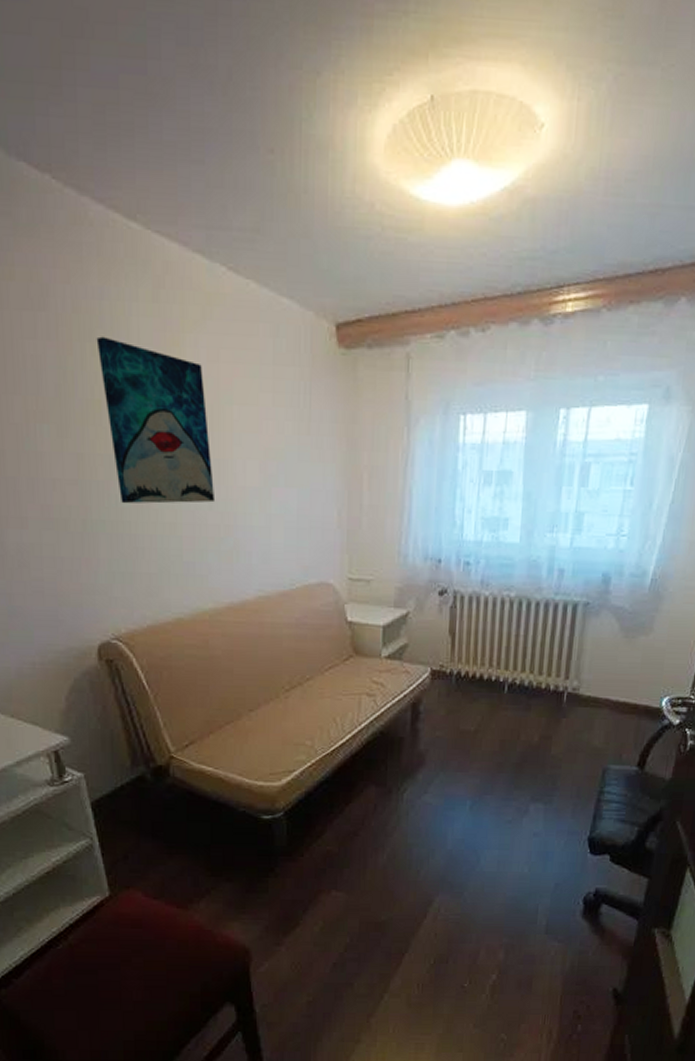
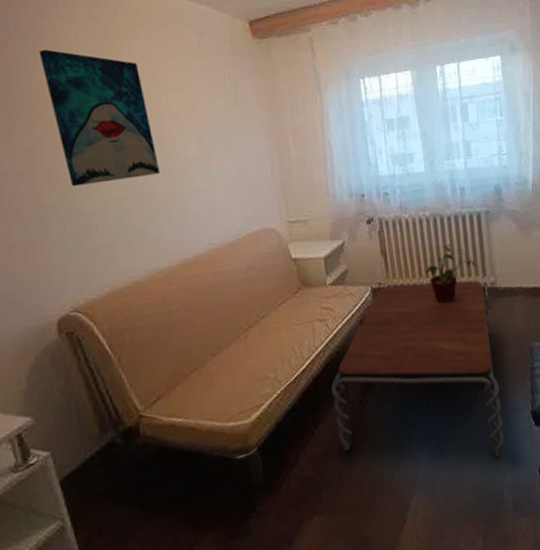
coffee table: none [369,670,566,877] -> present [331,280,505,458]
potted plant: none [498,635,560,701] -> present [426,244,477,303]

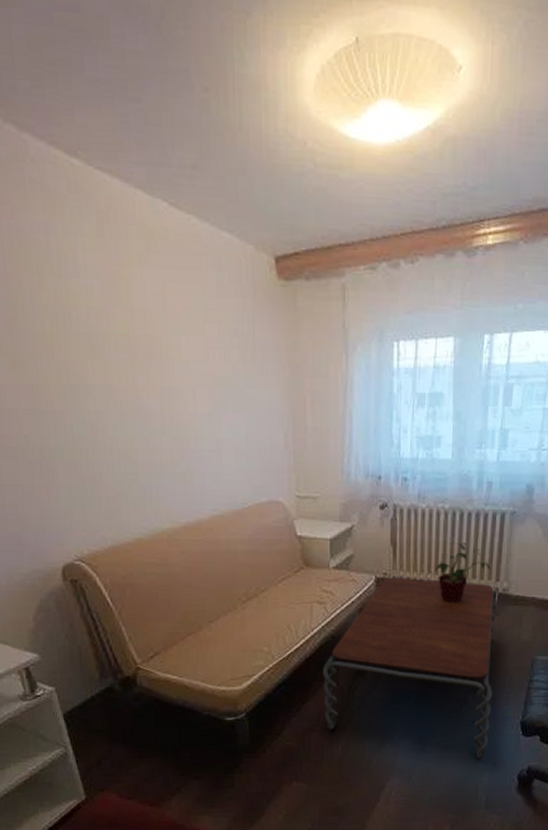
wall art: present [39,49,161,187] -> none [44,270,168,432]

